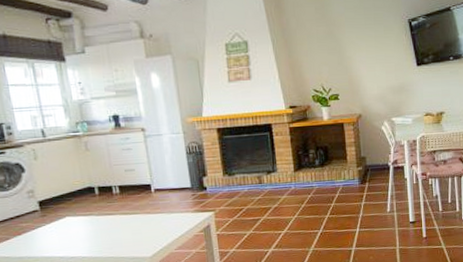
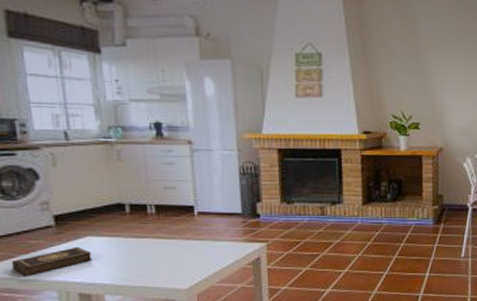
book: none [8,226,71,255] -> present [11,246,92,278]

